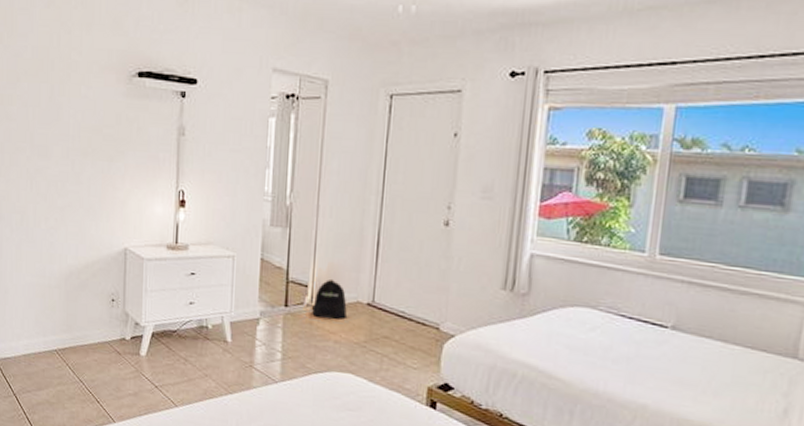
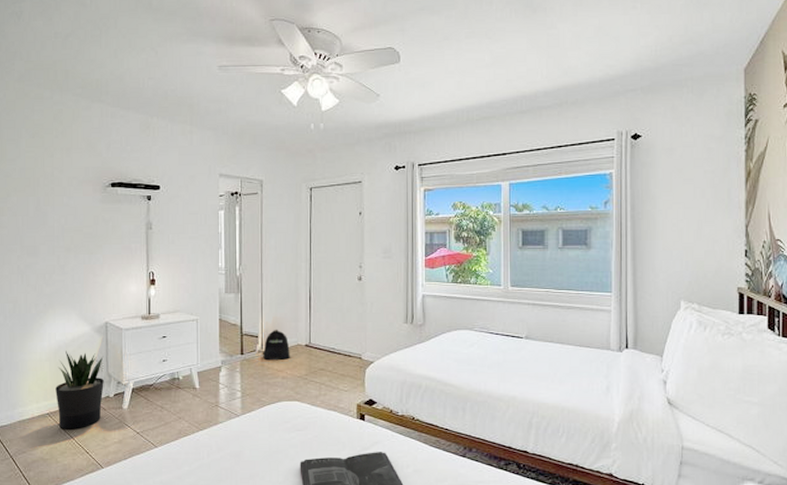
planter: none [65,278,121,373] -> present [55,351,104,430]

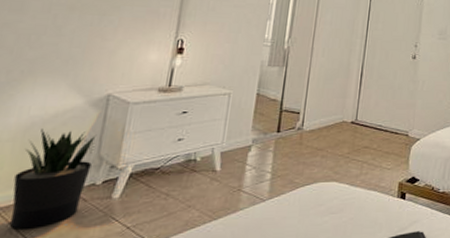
backpack: present [262,329,290,361] -> none [301,105,334,139]

